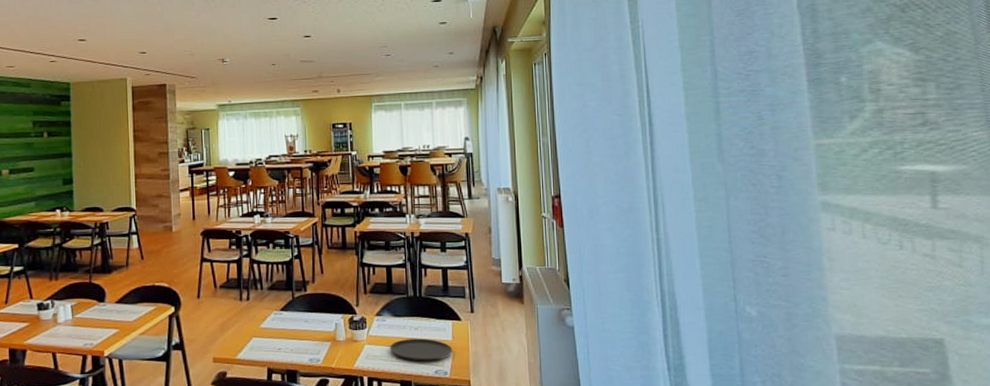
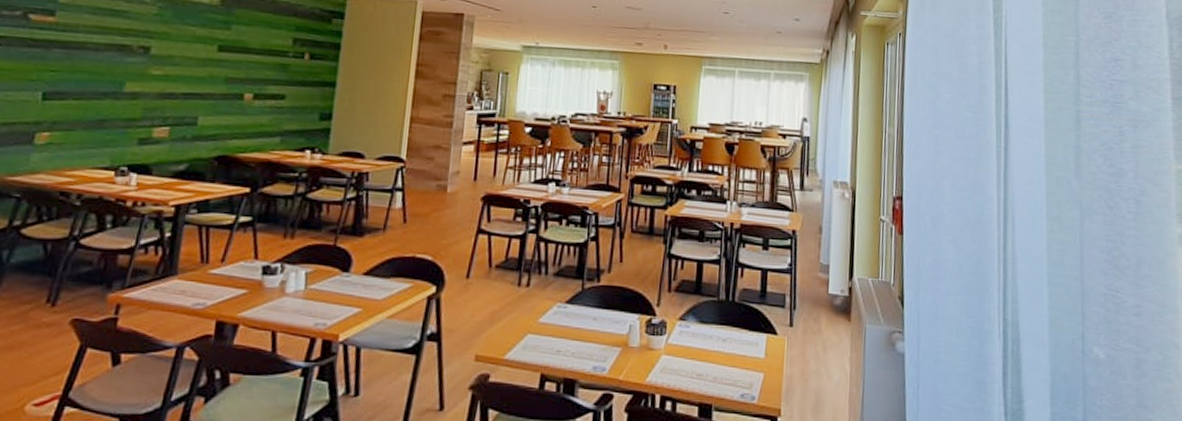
plate: present [390,338,453,361] -> none [691,351,764,381]

